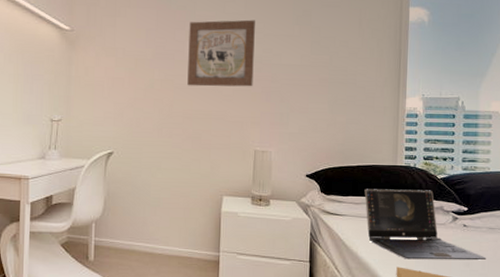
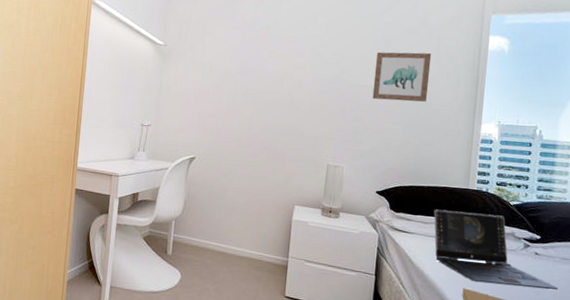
wall art: present [187,19,255,87] -> none [267,41,335,105]
wall art: none [296,27,354,79] -> present [372,51,432,102]

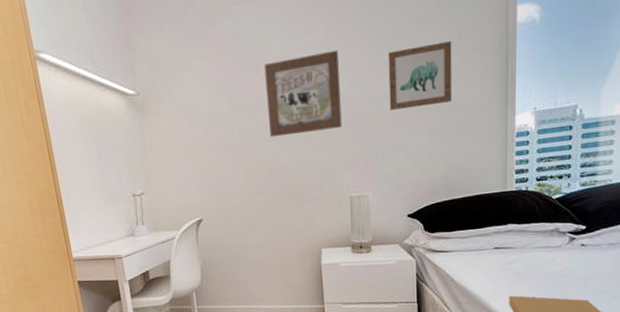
wall art: none [267,41,335,105] -> present [264,50,342,137]
laptop: present [434,209,559,290] -> none [472,212,607,287]

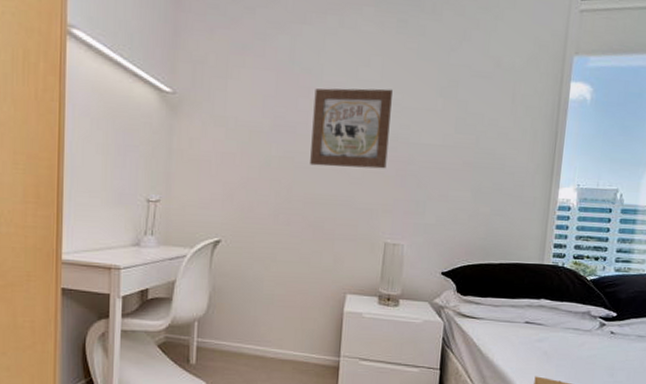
wall art: present [387,41,452,110] -> none [437,101,506,163]

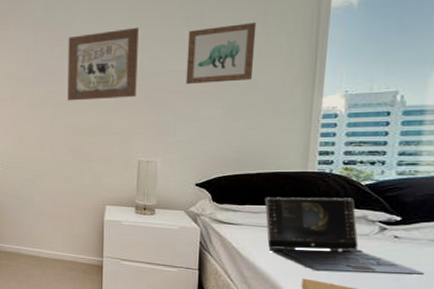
wall art: none [437,101,506,163] -> present [185,23,257,84]
laptop: none [505,289,633,371] -> present [264,197,425,276]

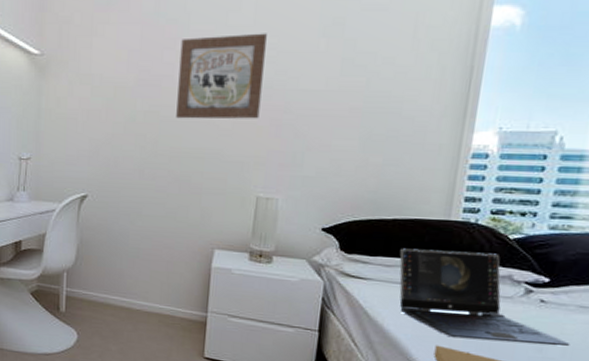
wall art: present [185,23,257,84] -> none [318,38,405,108]

